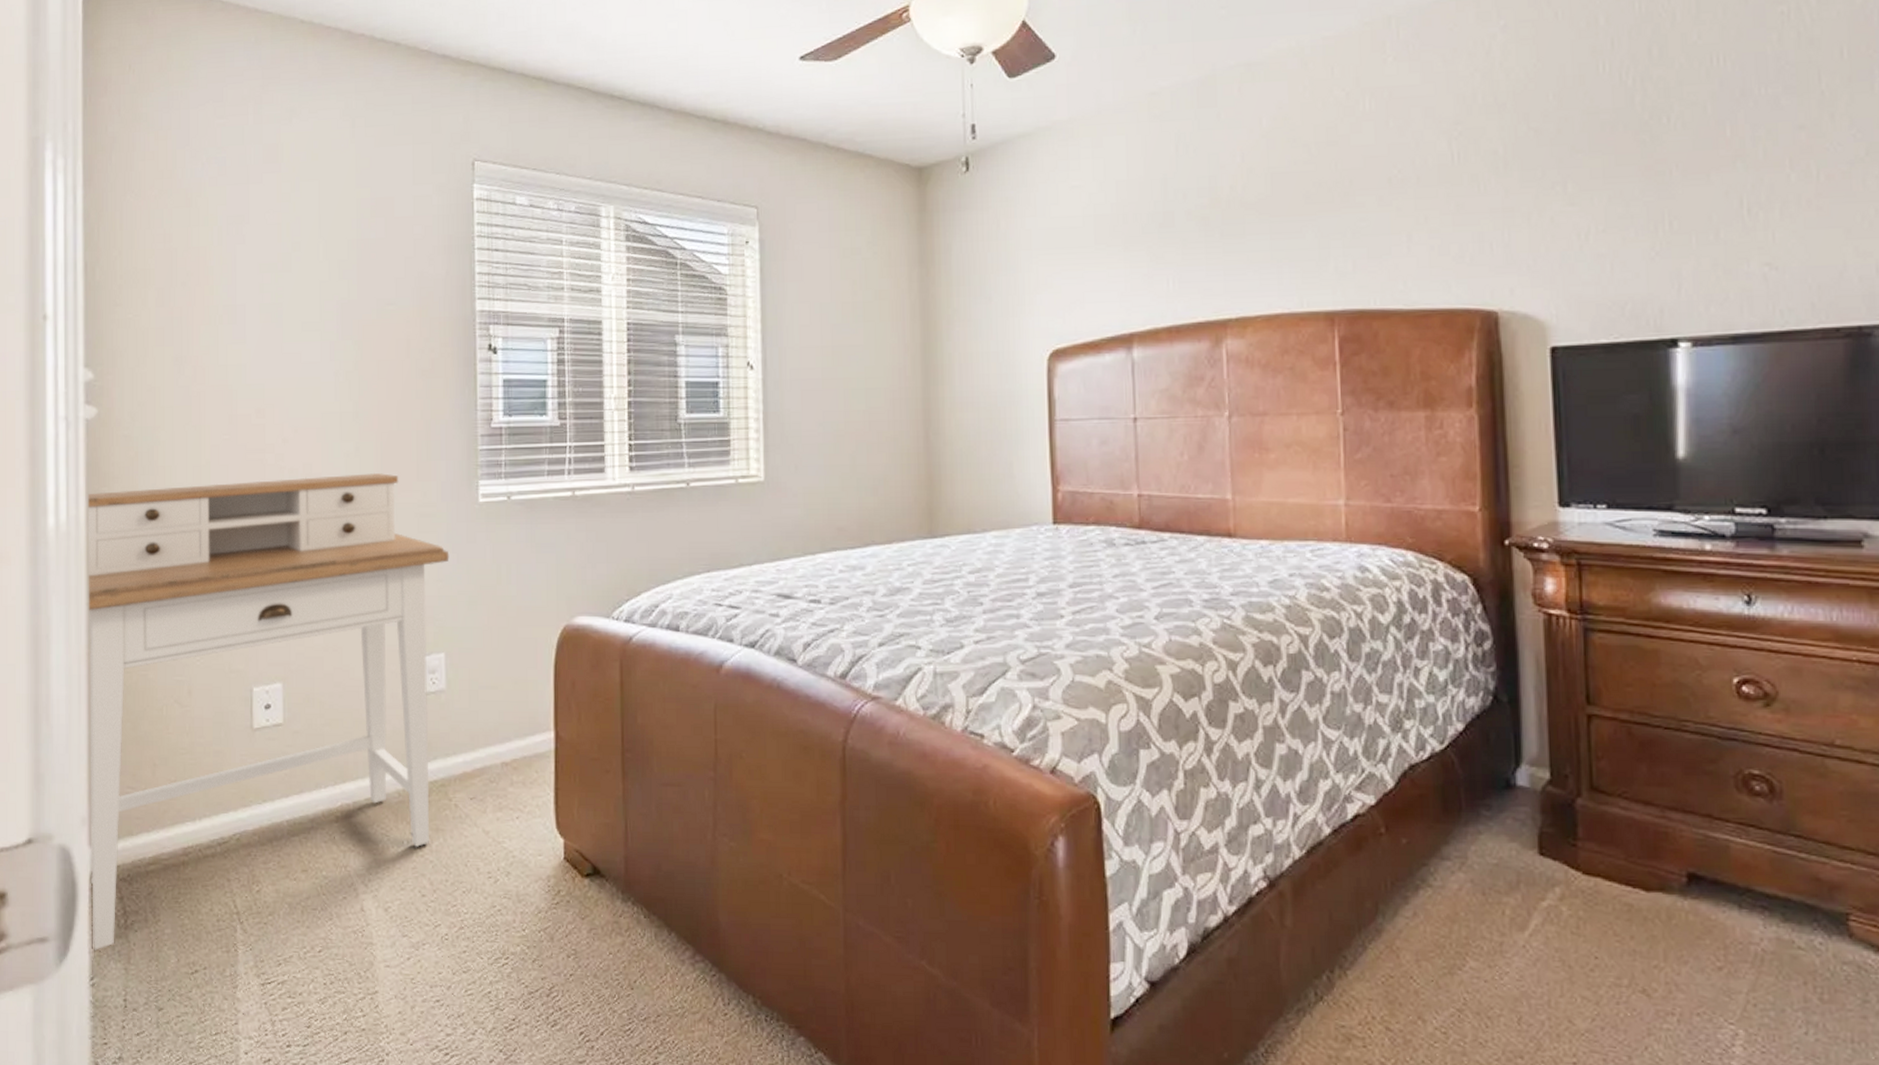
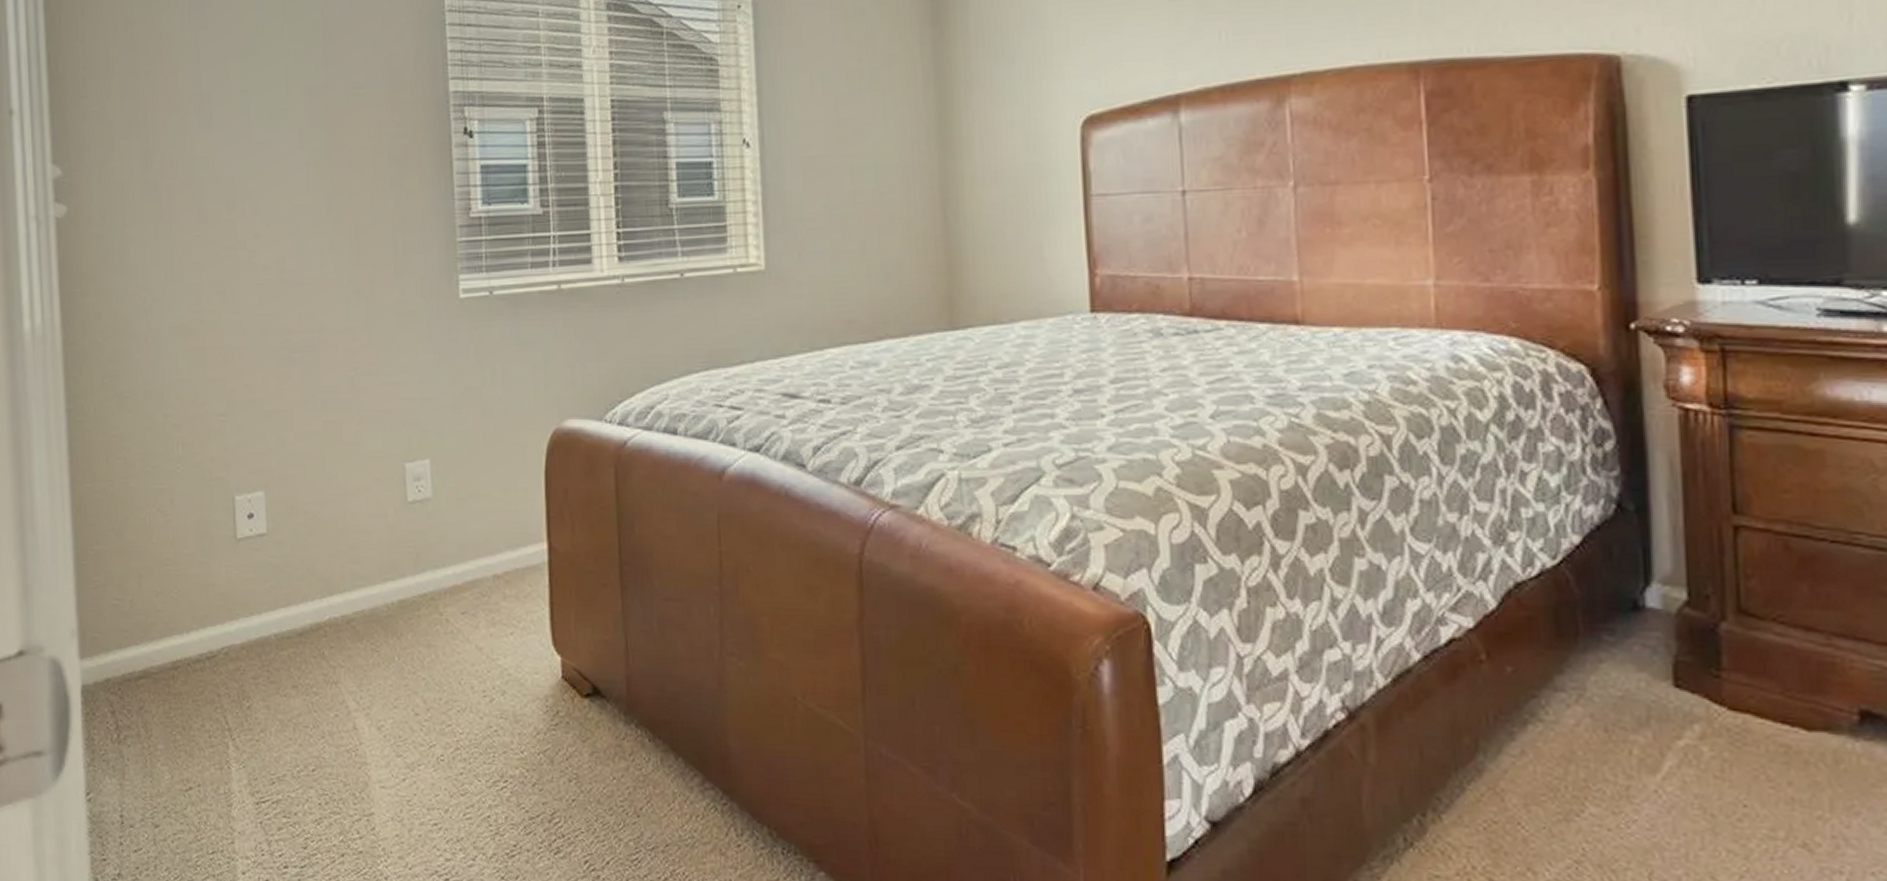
desk: present [87,472,450,950] -> none [61,268,431,765]

